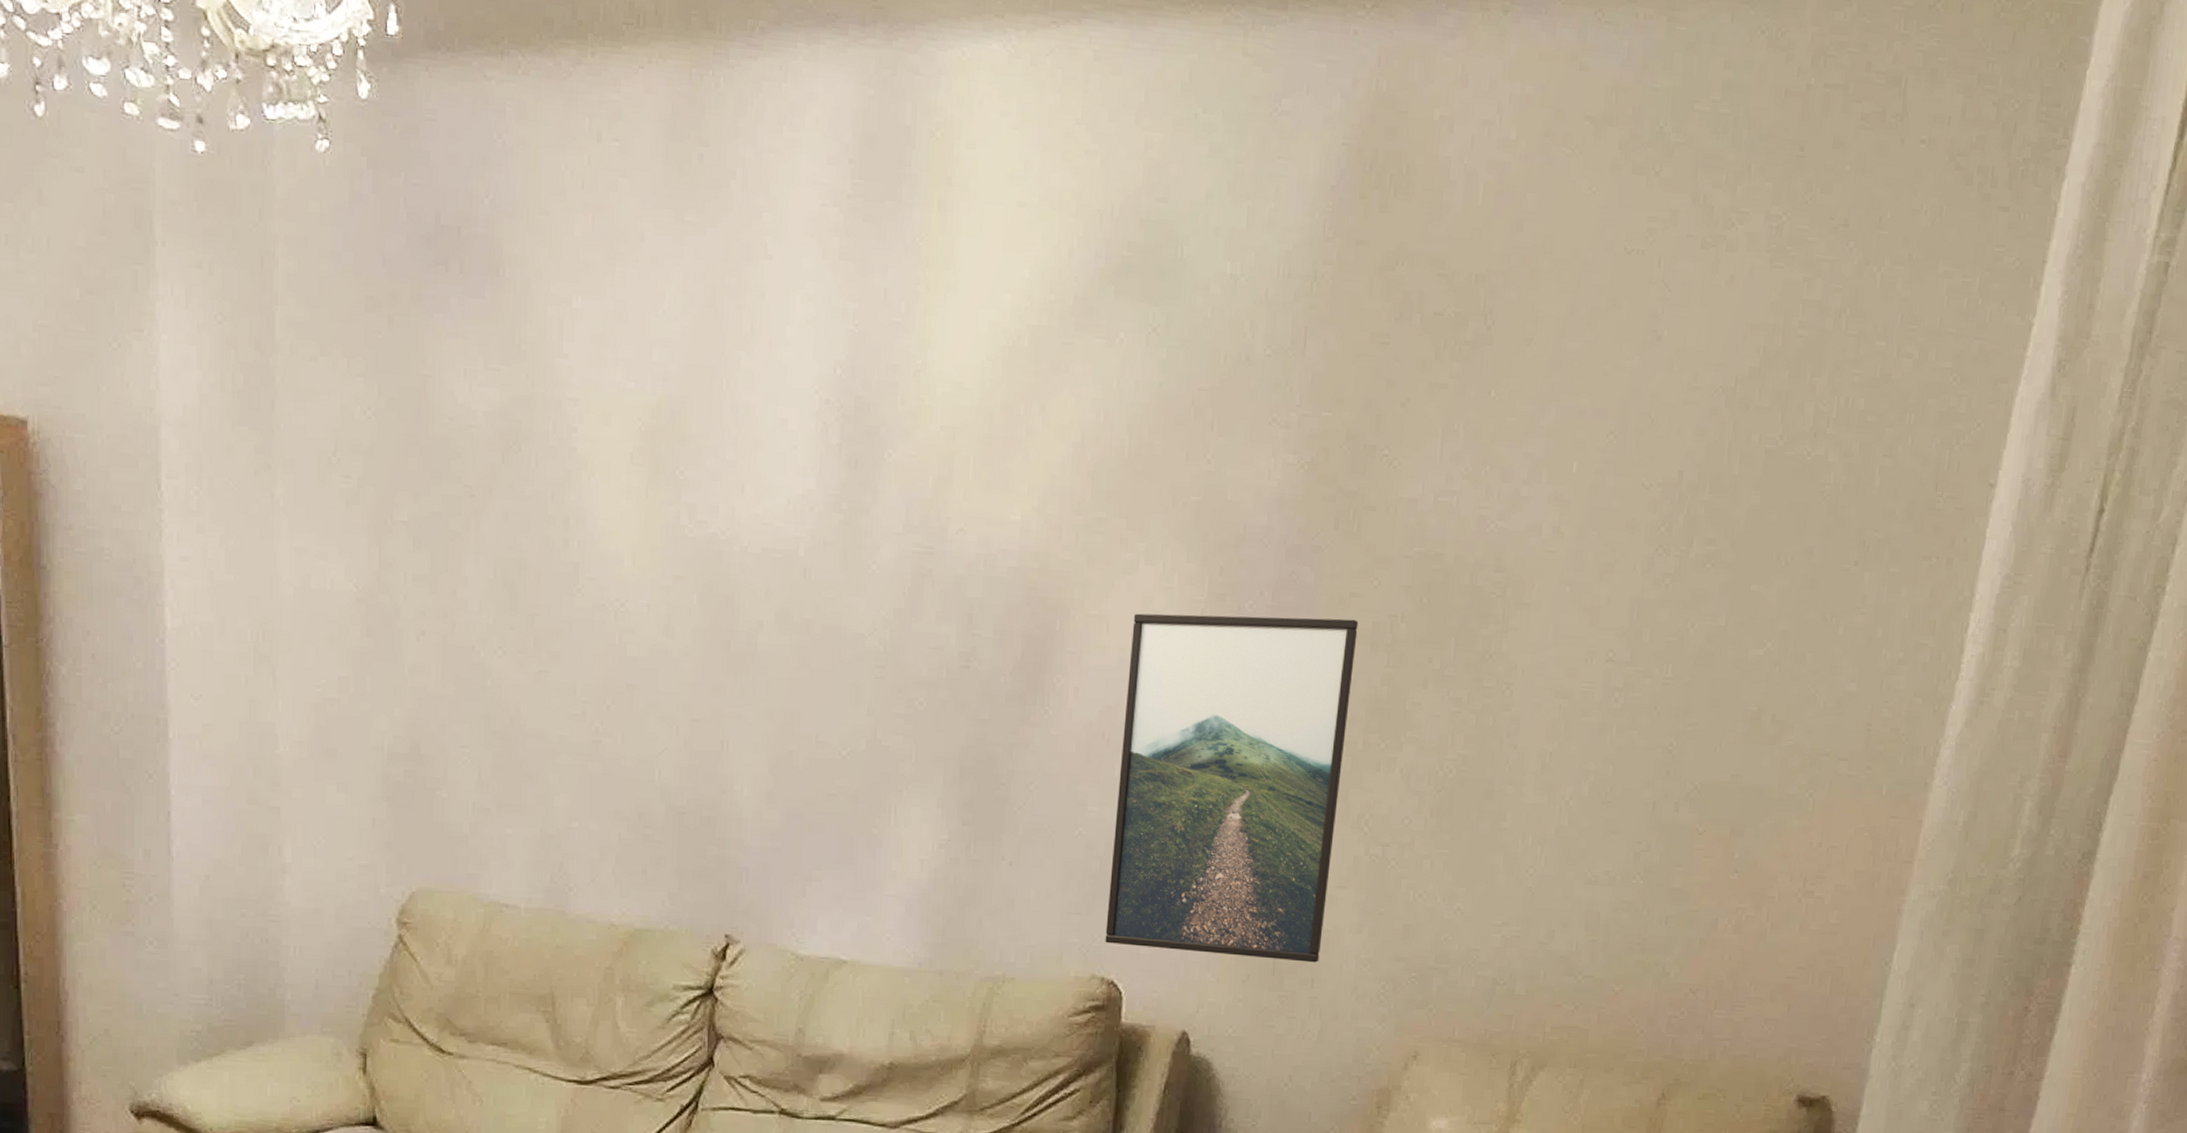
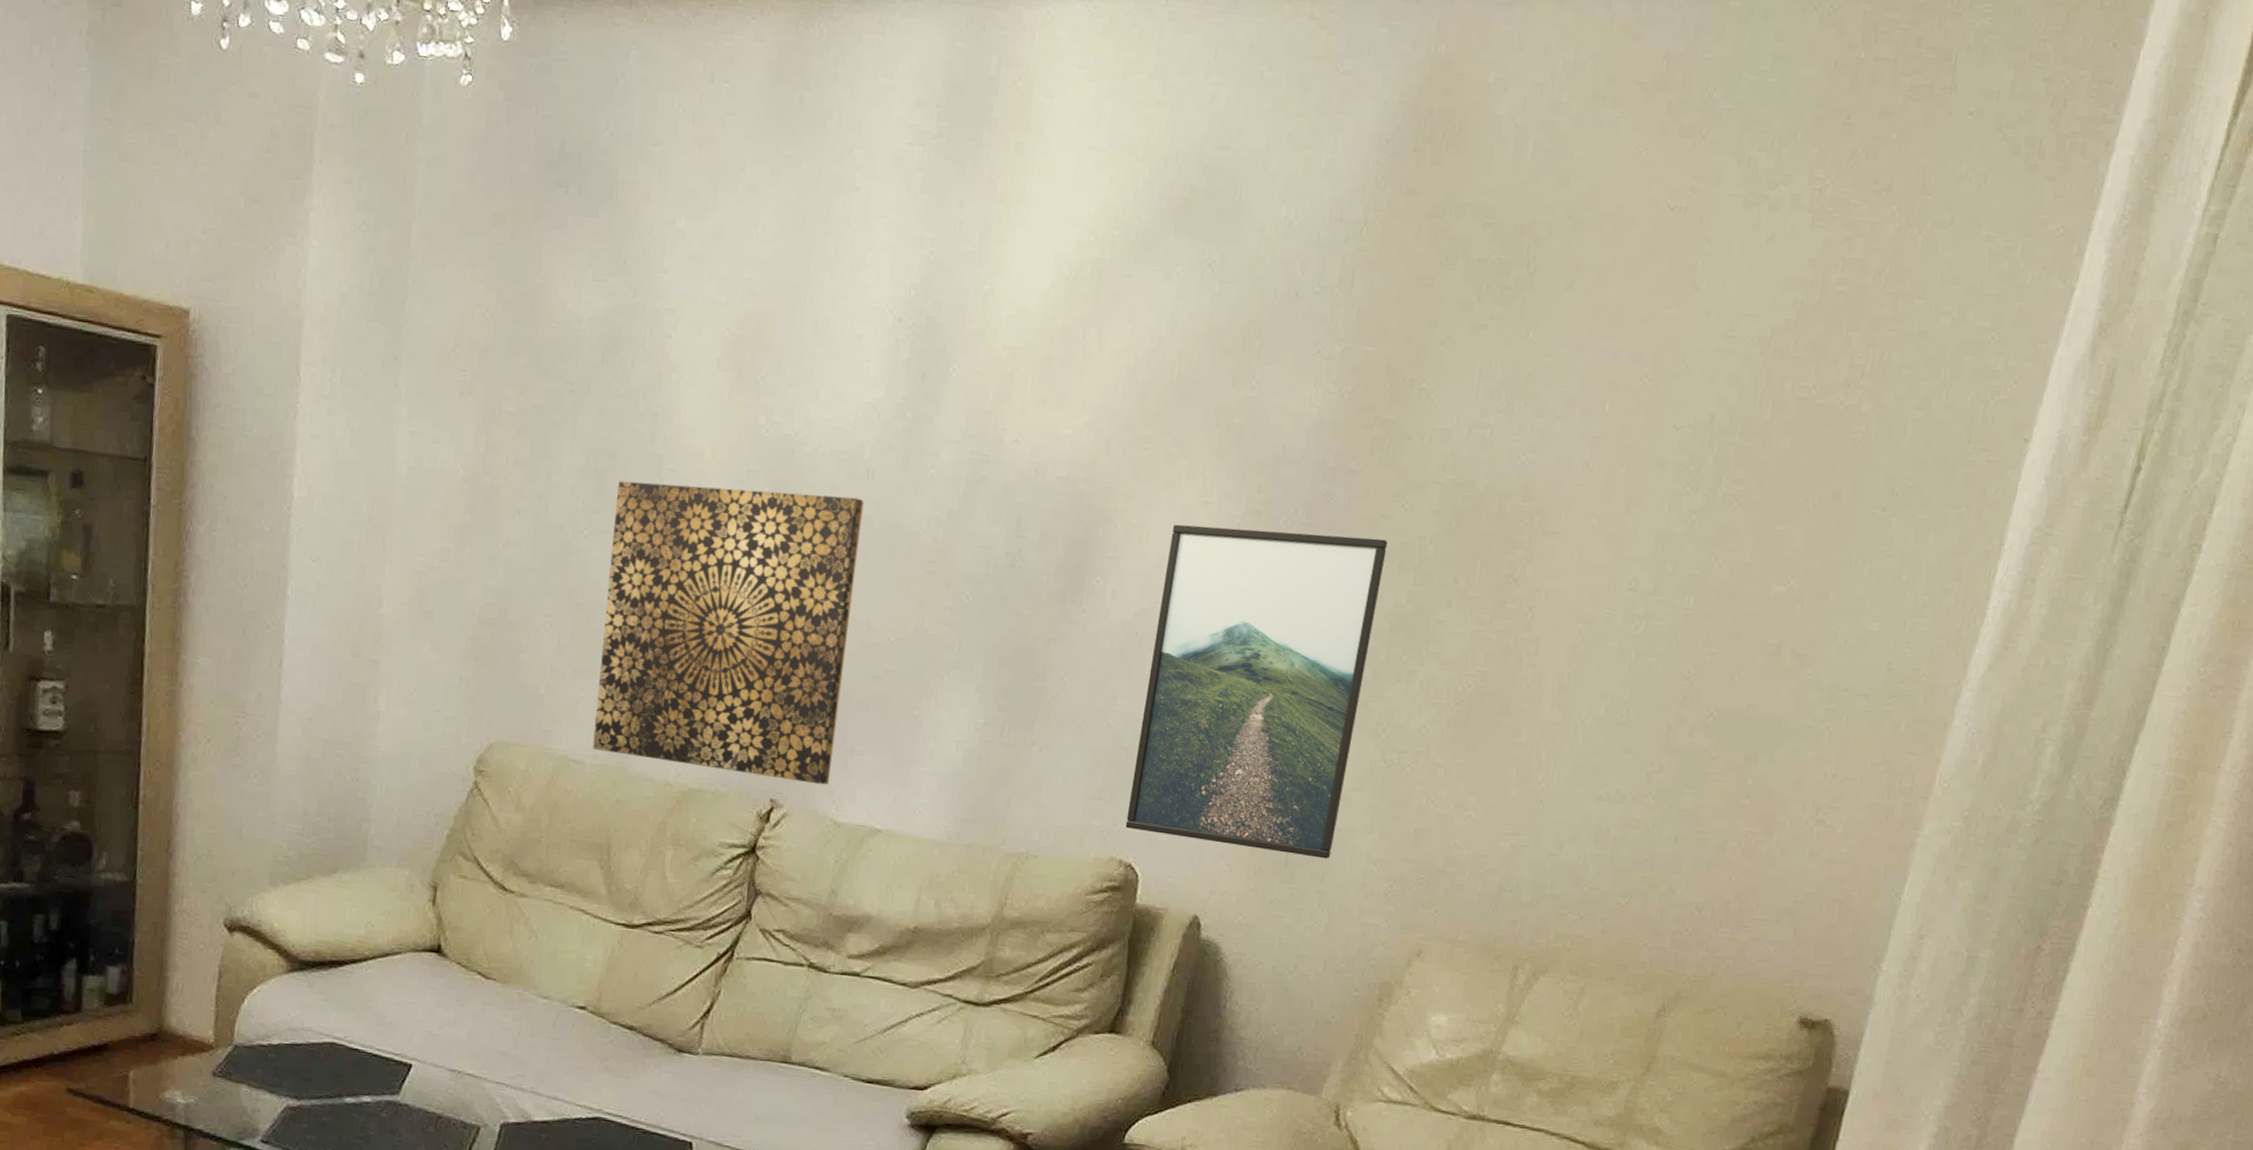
wall art: none [526,593,802,916] -> present [592,481,864,785]

